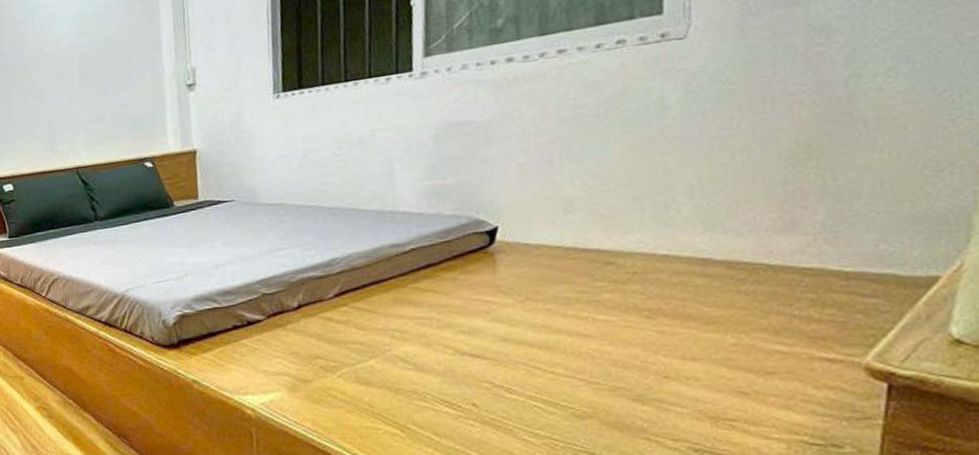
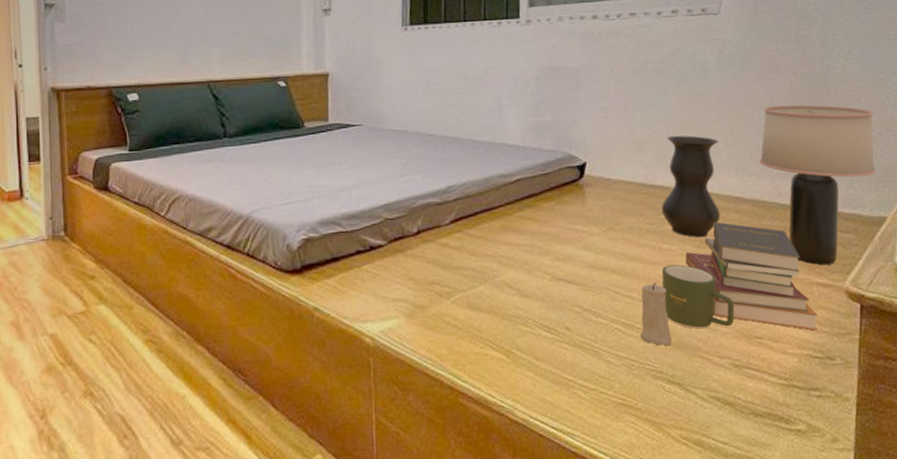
candle: none [567,357,608,426] -> present [641,283,672,346]
mug: none [595,337,696,409] -> present [661,264,735,329]
vase: none [596,189,681,307] -> present [661,135,721,237]
books: none [628,288,820,414] -> present [685,222,818,331]
table lamp: none [740,139,928,337] -> present [759,104,877,265]

